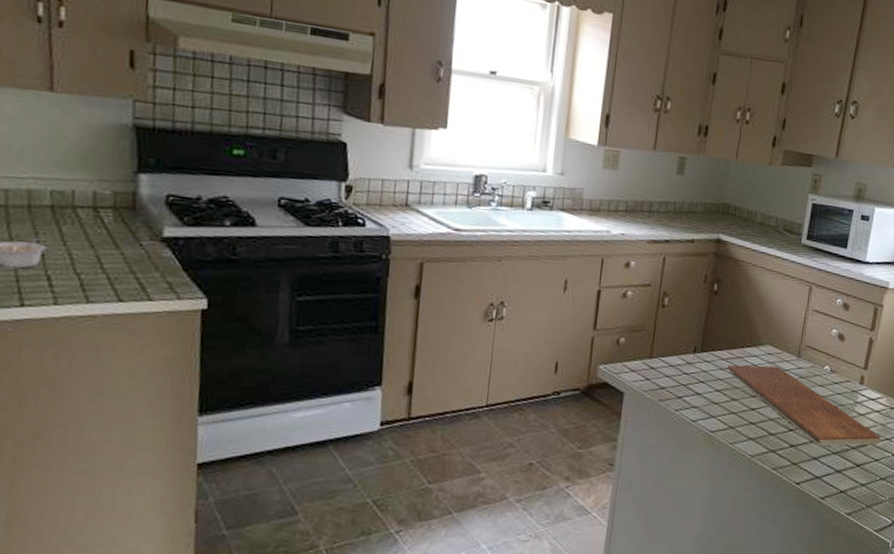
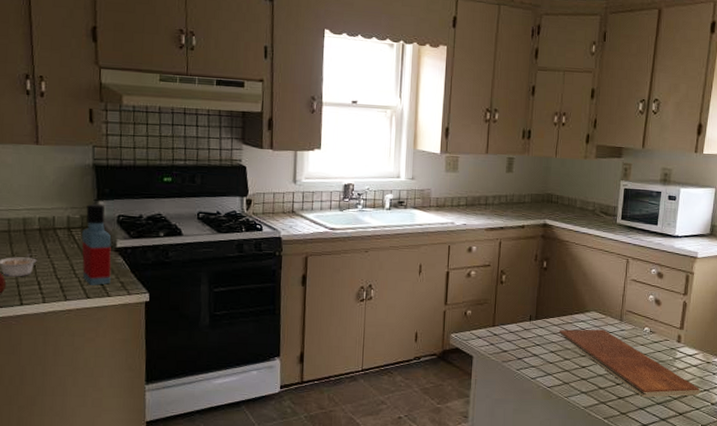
bottle: none [113,177,157,285] -> present [81,203,112,285]

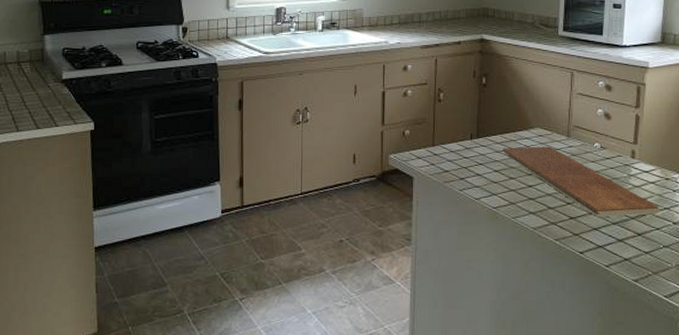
bottle: present [81,203,112,285] -> none [30,38,58,116]

